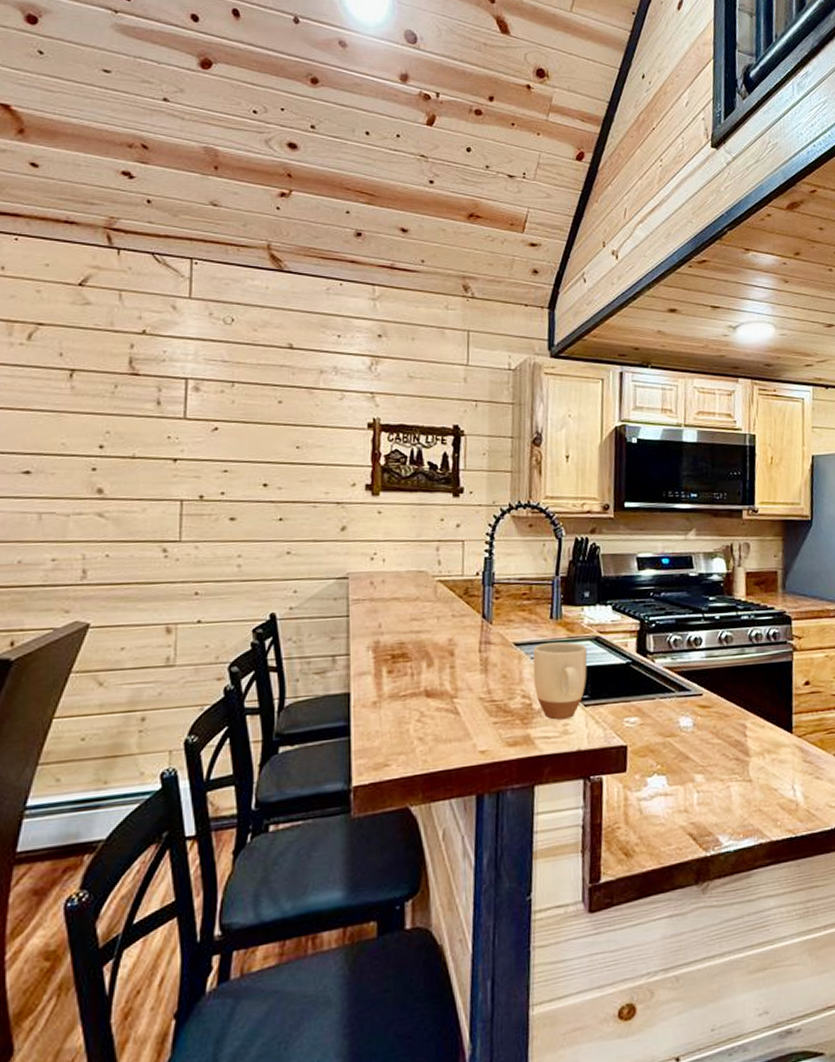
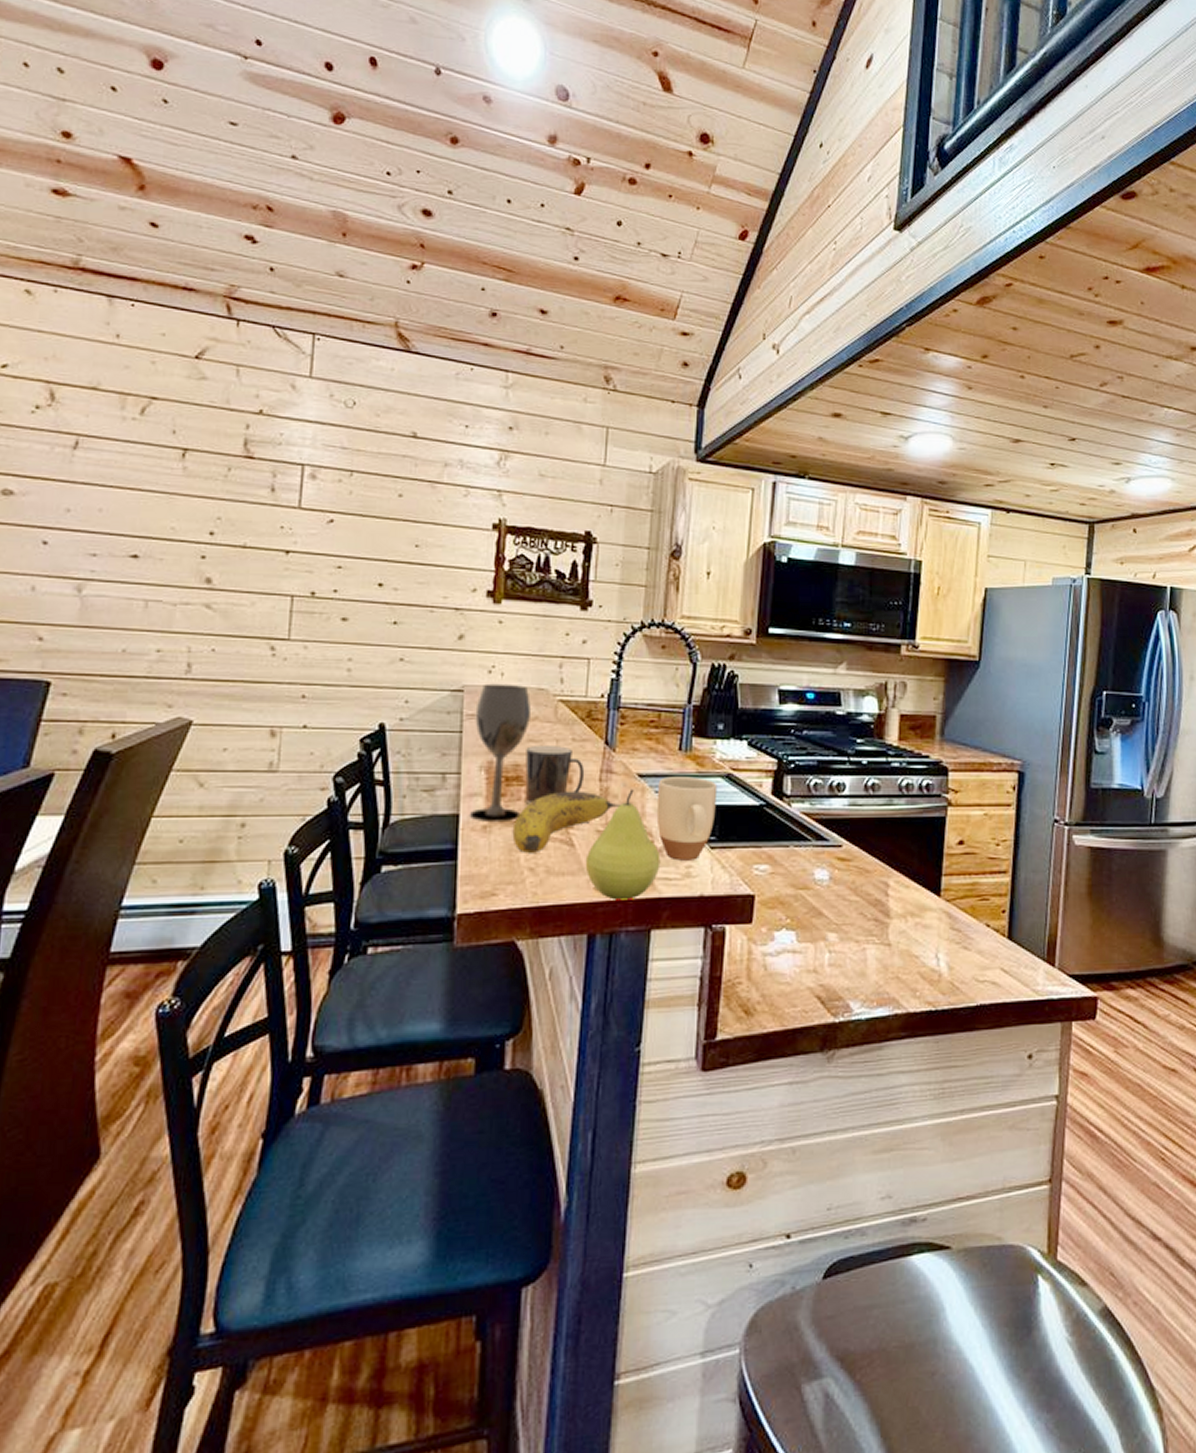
wine glass: none [359,568,412,699] -> present [469,683,531,823]
fruit: none [401,663,500,724] -> present [512,791,621,853]
mug: none [409,622,466,680] -> present [525,746,585,806]
fruit: none [470,657,540,761] -> present [585,788,661,900]

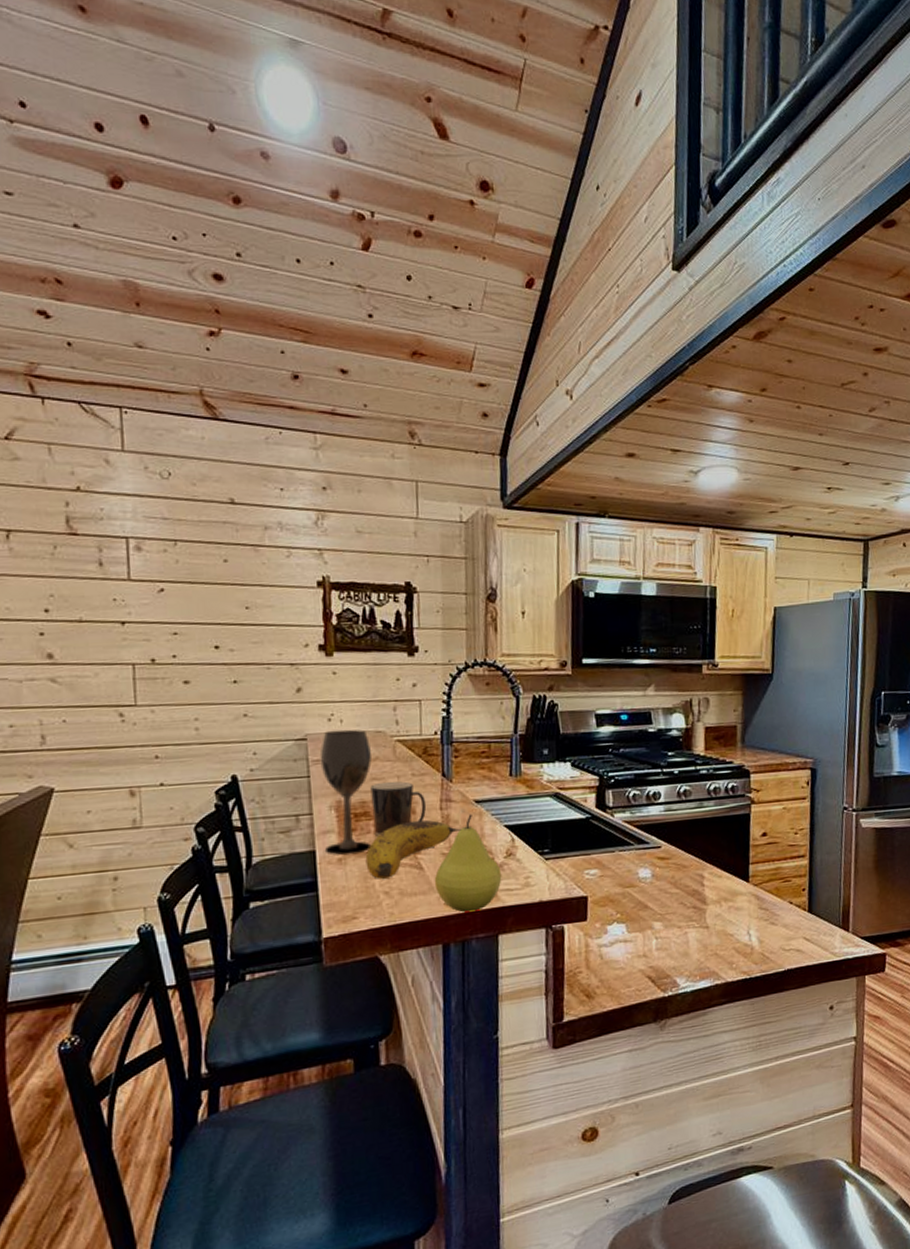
mug: present [656,777,718,861] -> none [493,798,548,873]

